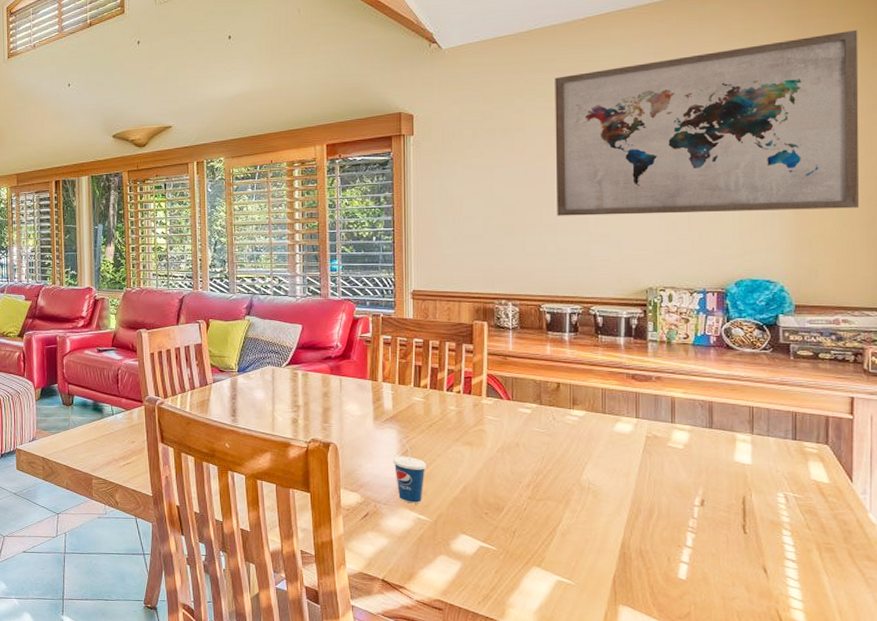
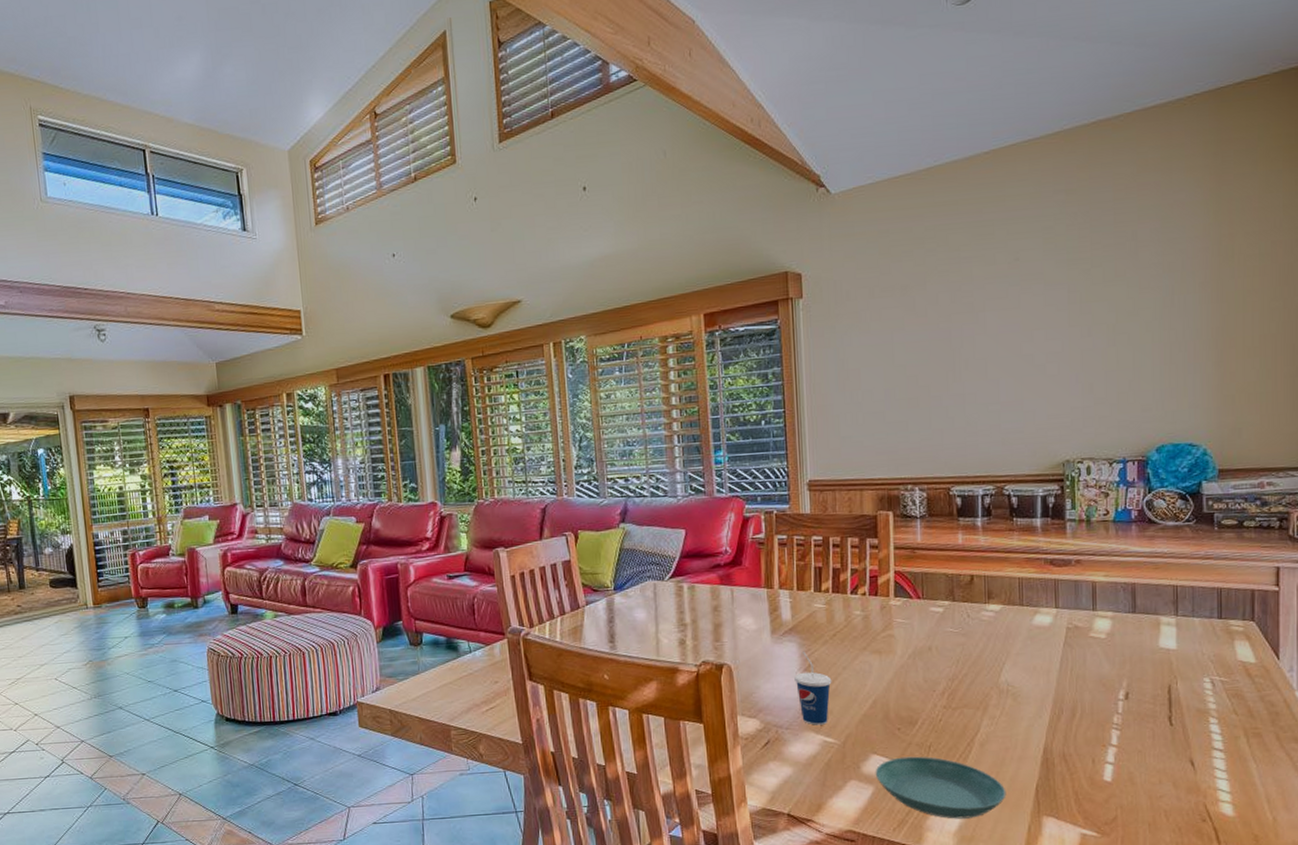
saucer: none [463,539,585,600] -> present [875,756,1007,819]
wall art: present [555,29,859,216] -> none [958,154,1282,385]

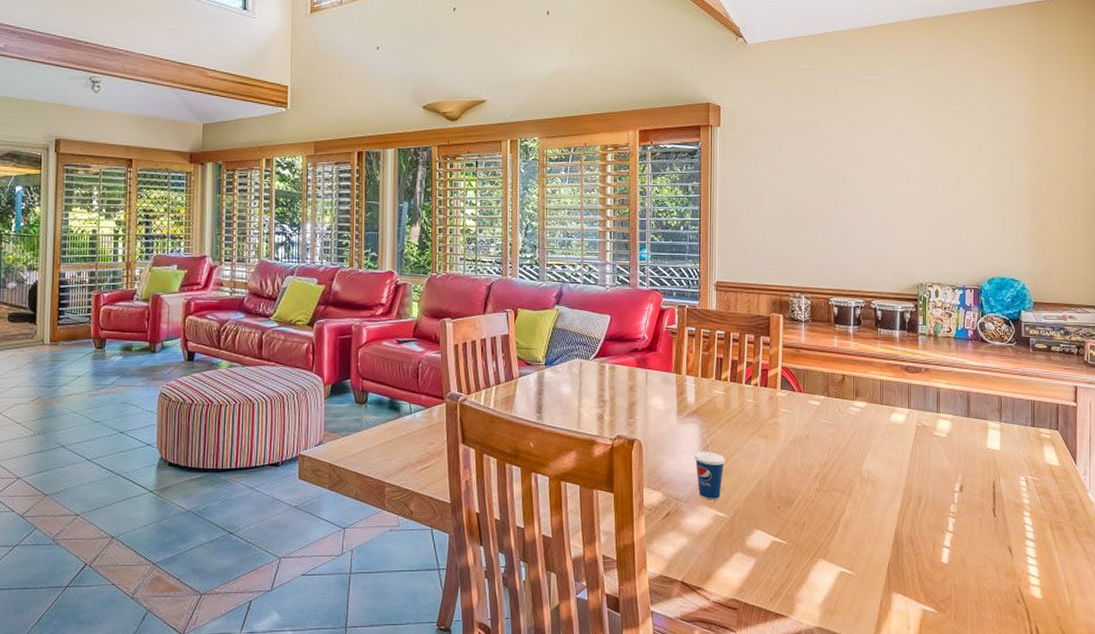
saucer: present [875,756,1007,819] -> none [757,533,864,592]

